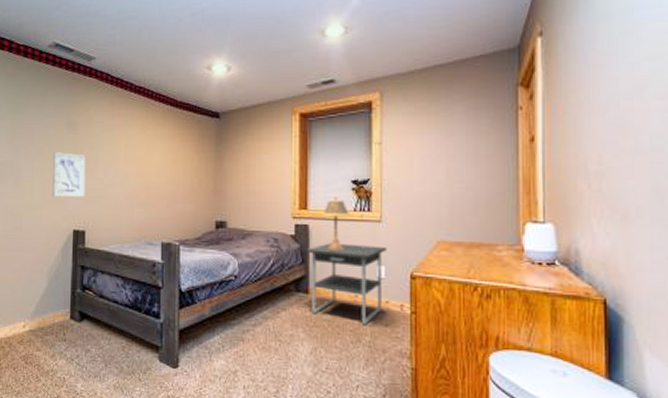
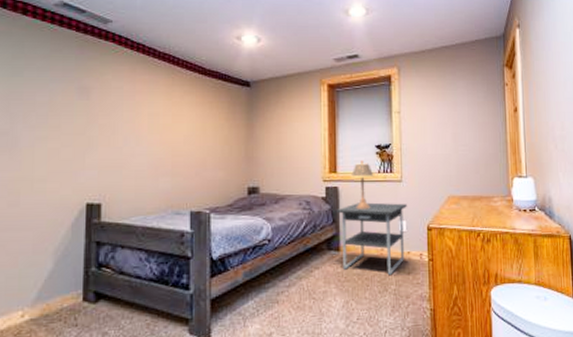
wall art: present [53,152,86,197] -> none [60,120,102,168]

